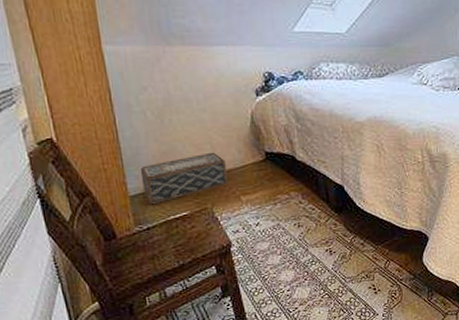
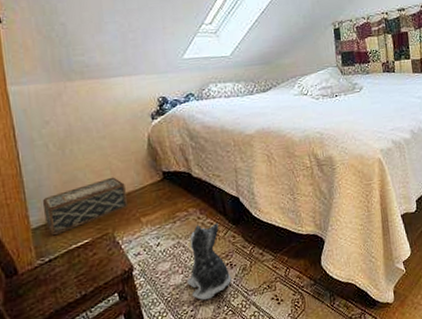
plush toy: none [285,209,330,283] -> present [187,223,232,301]

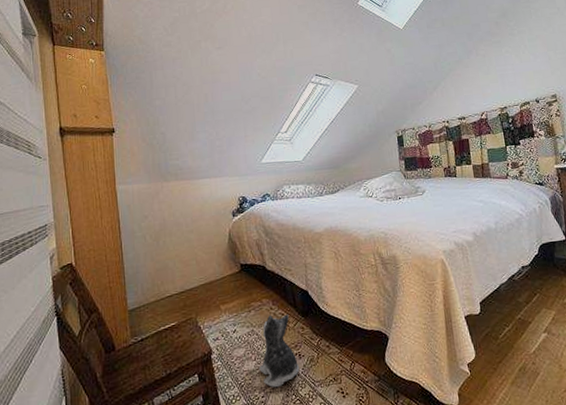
woven basket: present [42,177,127,236] -> none [138,267,209,318]

